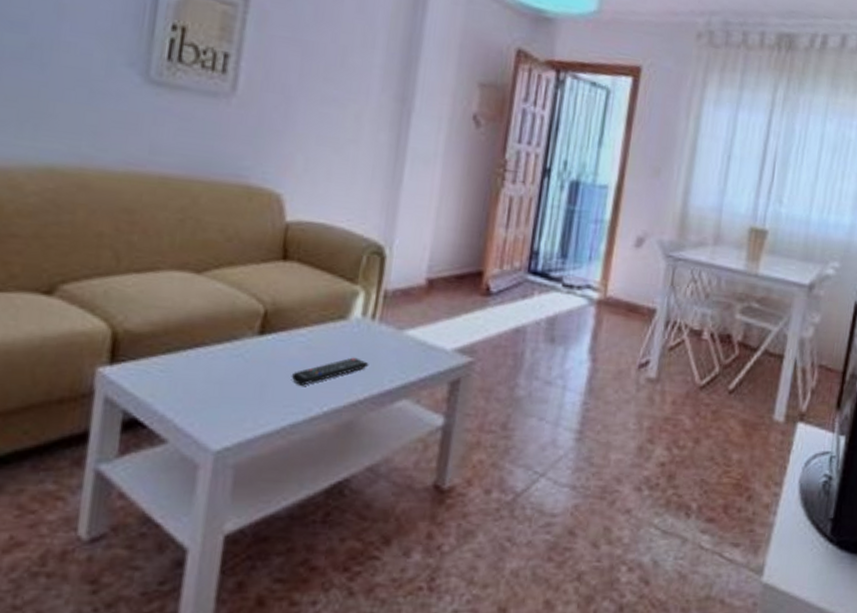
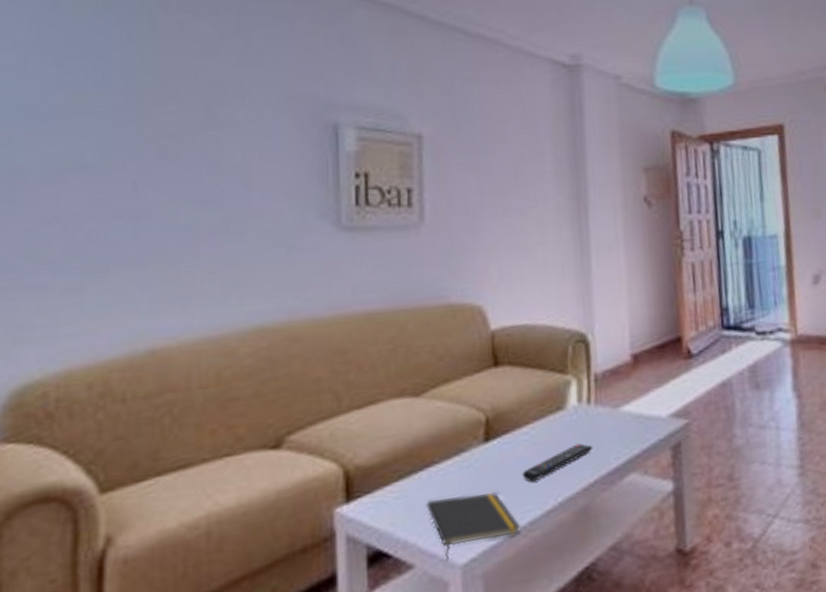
notepad: none [189,380,280,445] -> present [426,491,520,562]

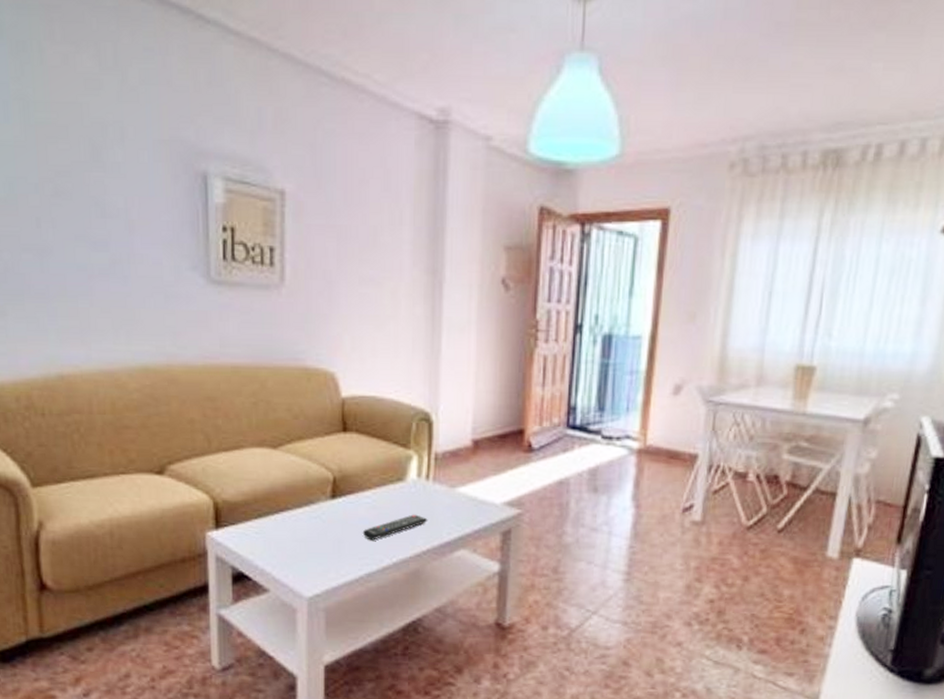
notepad: present [426,491,520,562] -> none [280,539,358,593]

